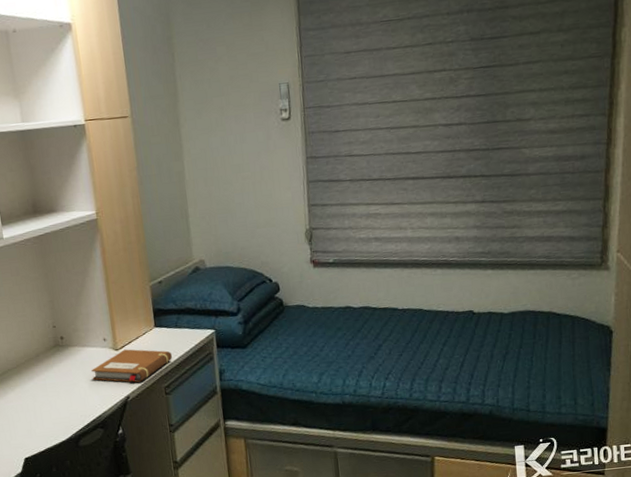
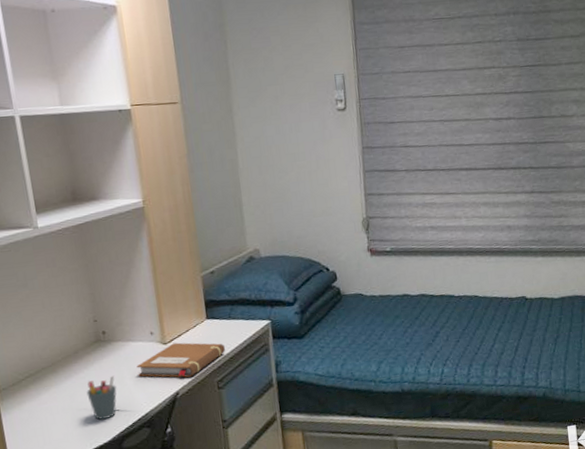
pen holder: none [47,378,74,419] -> present [86,375,117,420]

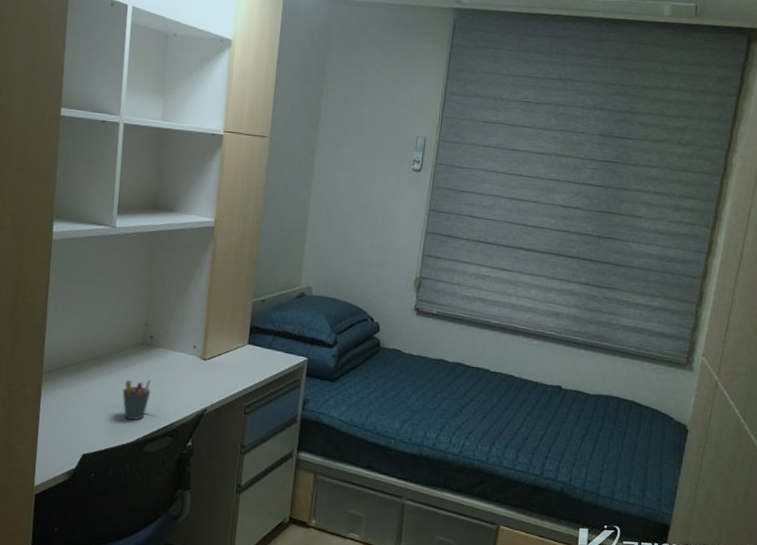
notebook: present [136,342,226,378] -> none [173,360,260,396]

